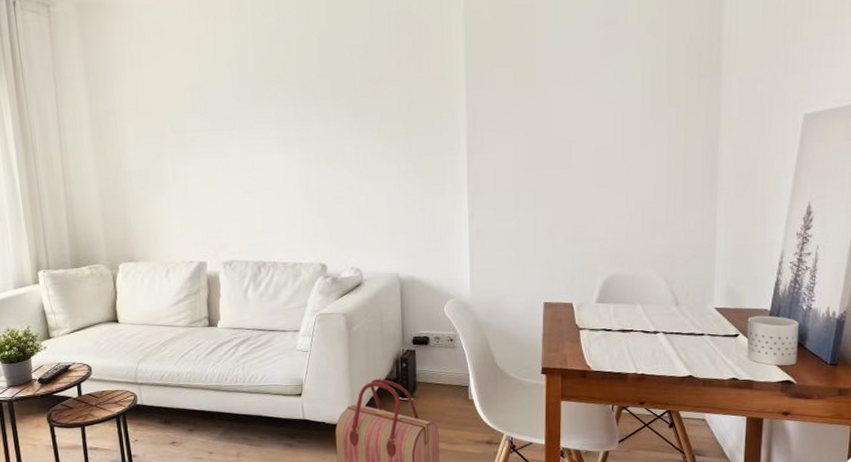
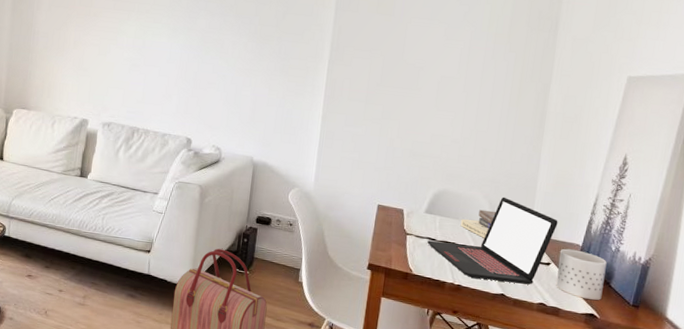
laptop: none [603,271,742,364] -> present [427,196,558,285]
books: none [636,288,674,320] -> present [460,209,496,238]

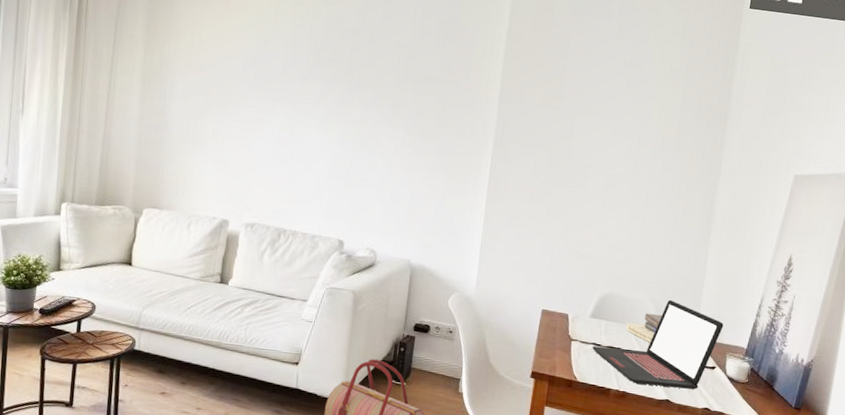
mug: present [556,248,607,301] -> none [720,352,771,404]

